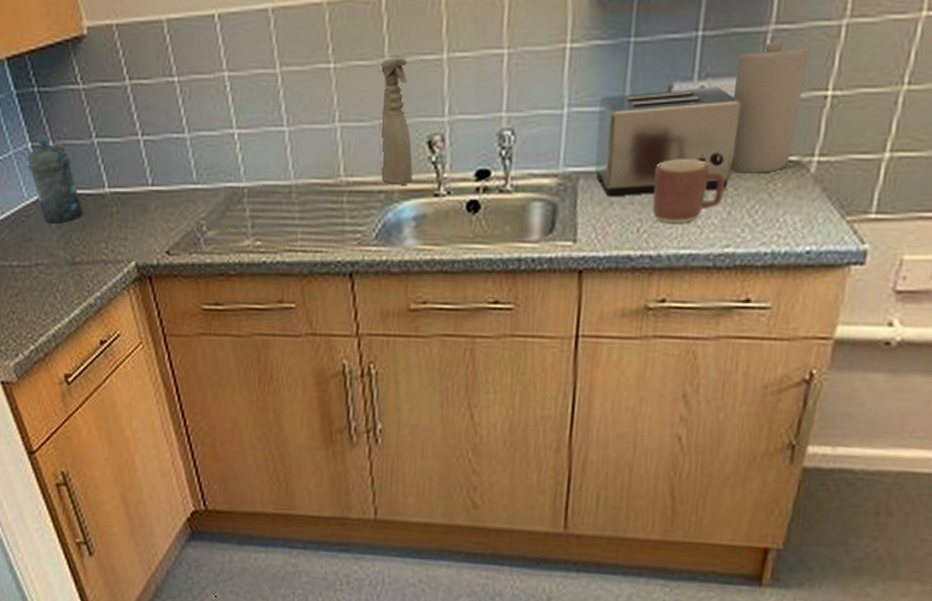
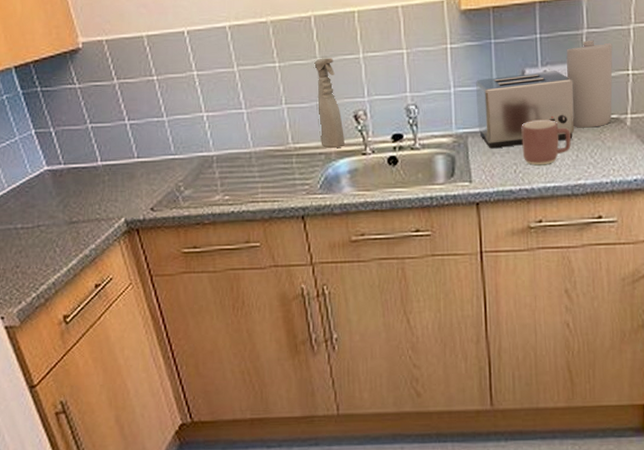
canister: present [27,133,83,224] -> none [31,122,79,192]

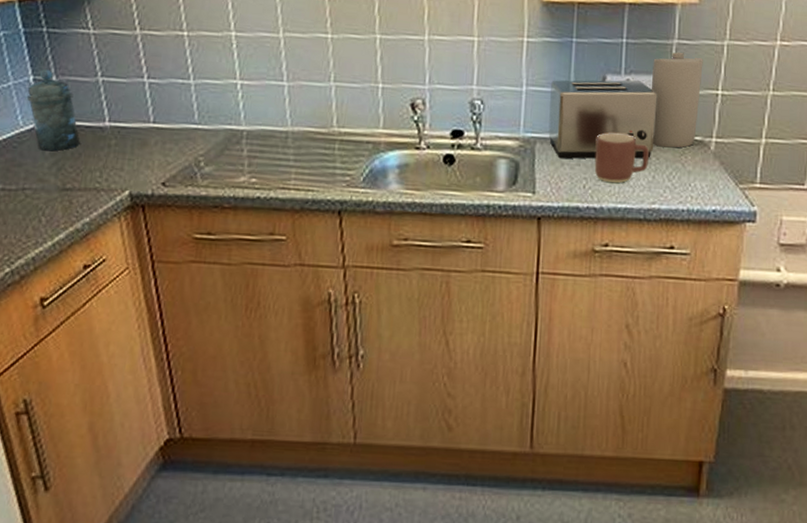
canister: none [31,122,79,192] -> present [26,68,80,151]
spray bottle: present [312,58,346,149] -> none [369,34,398,139]

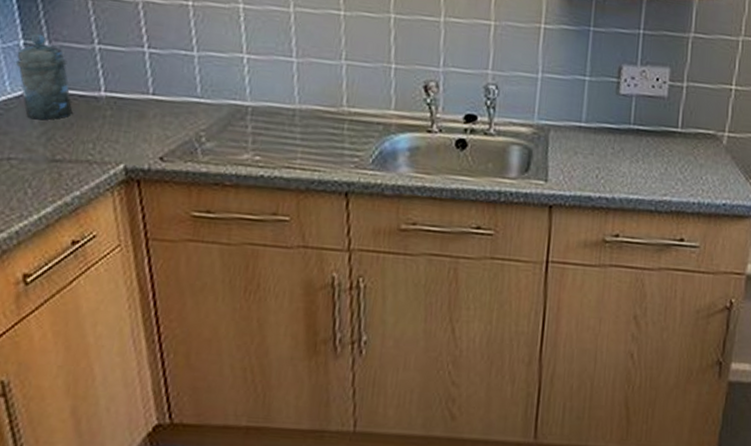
toaster: present [548,80,658,159] -> none [562,68,673,150]
mug: present [594,132,649,184] -> none [607,123,662,174]
paper towel holder: present [651,51,703,148] -> none [666,45,719,141]

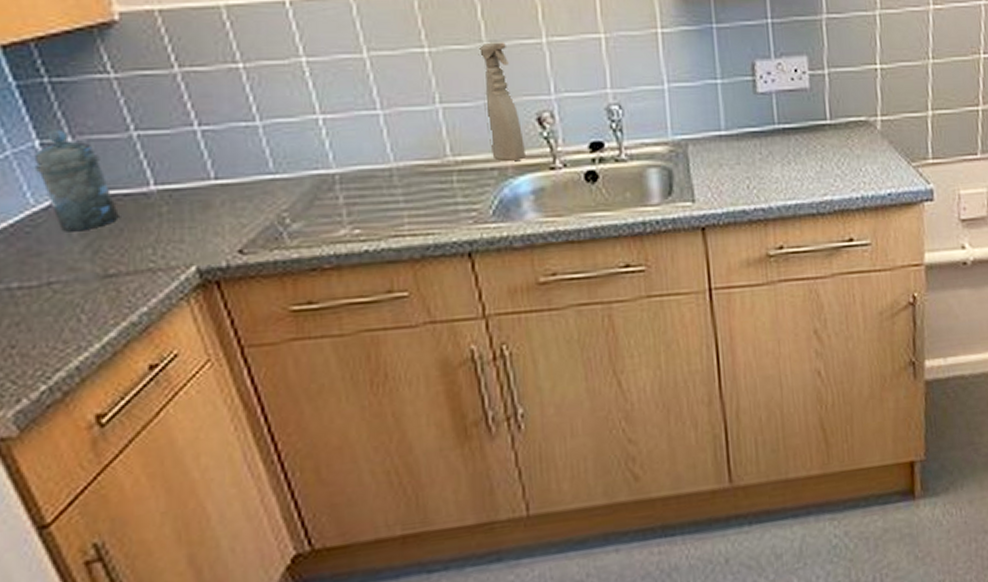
spray bottle: none [380,14,410,121] -> present [476,42,527,162]

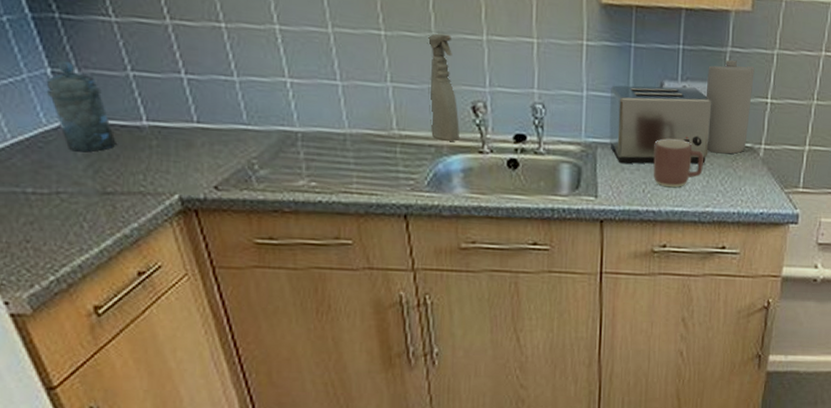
toaster: none [694,63,818,160] -> present [609,85,712,164]
mug: none [753,122,814,179] -> present [653,138,704,188]
paper towel holder: none [803,27,860,133] -> present [705,59,755,154]

